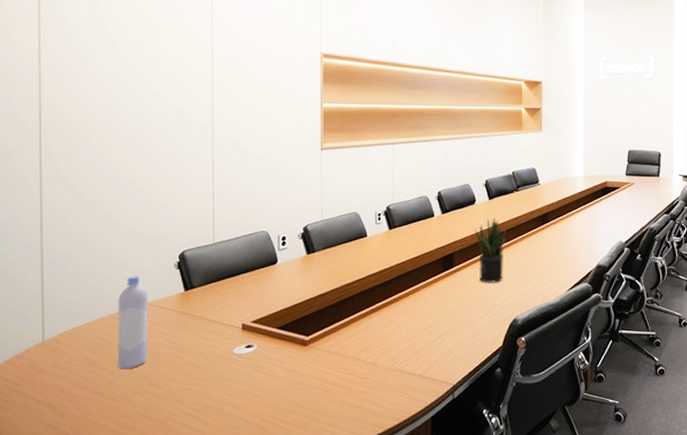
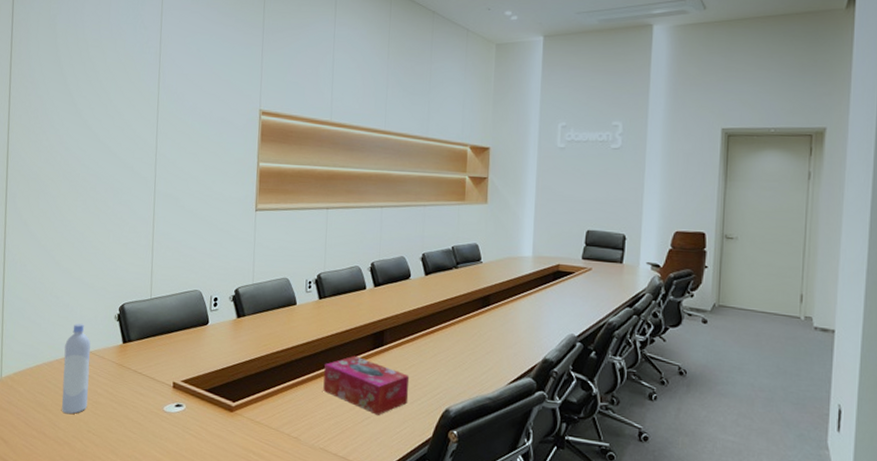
tissue box: none [397,279,479,332] -> present [323,355,410,415]
potted plant: present [474,218,506,283] -> none [407,296,442,368]

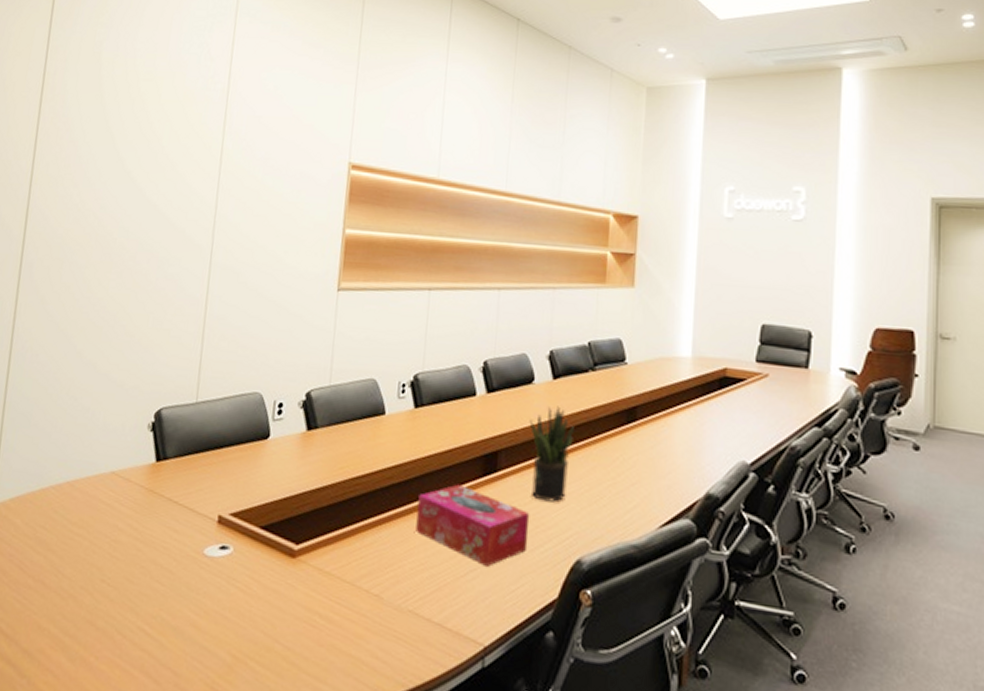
bottle: present [62,323,91,414] -> none [69,432,114,557]
potted plant: none [407,296,442,368] -> present [529,406,574,502]

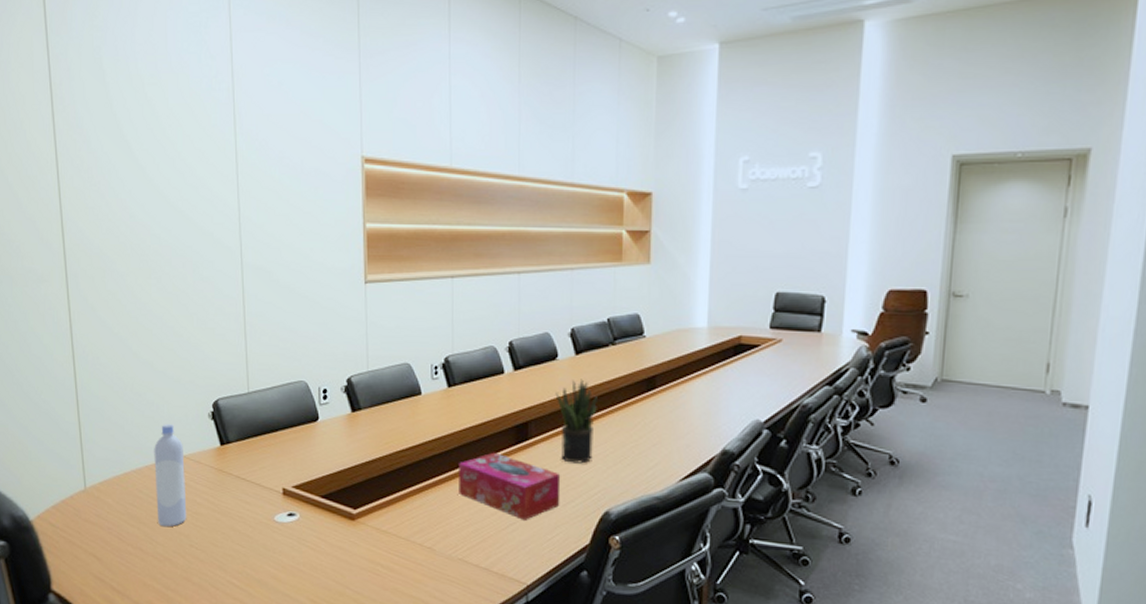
bottle: none [69,432,114,557] -> present [154,423,187,527]

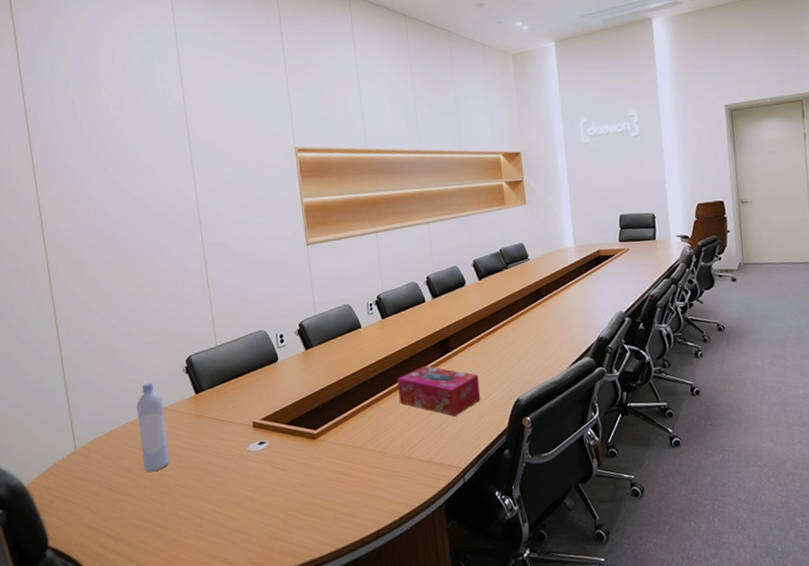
potted plant: present [555,379,597,464] -> none [467,298,502,365]

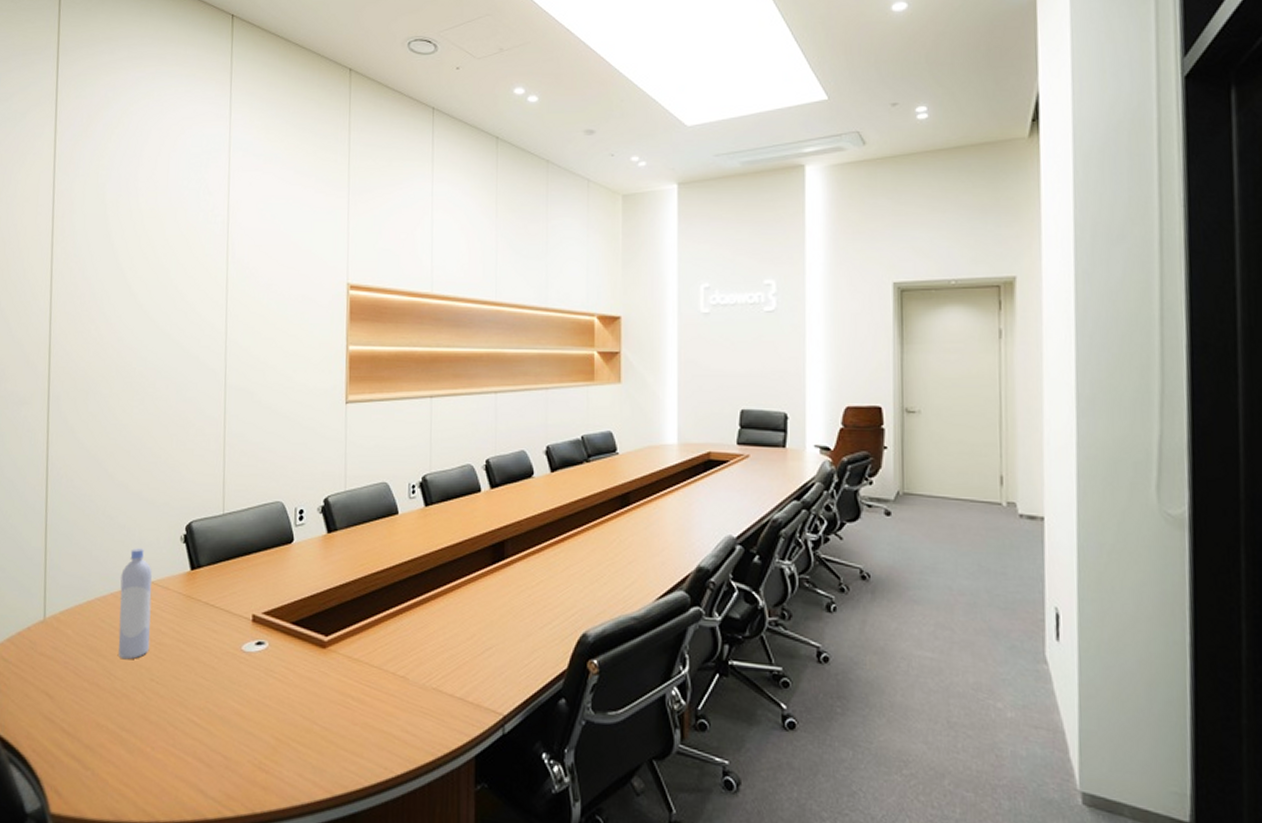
tissue box: present [397,365,481,417] -> none [434,573,538,645]

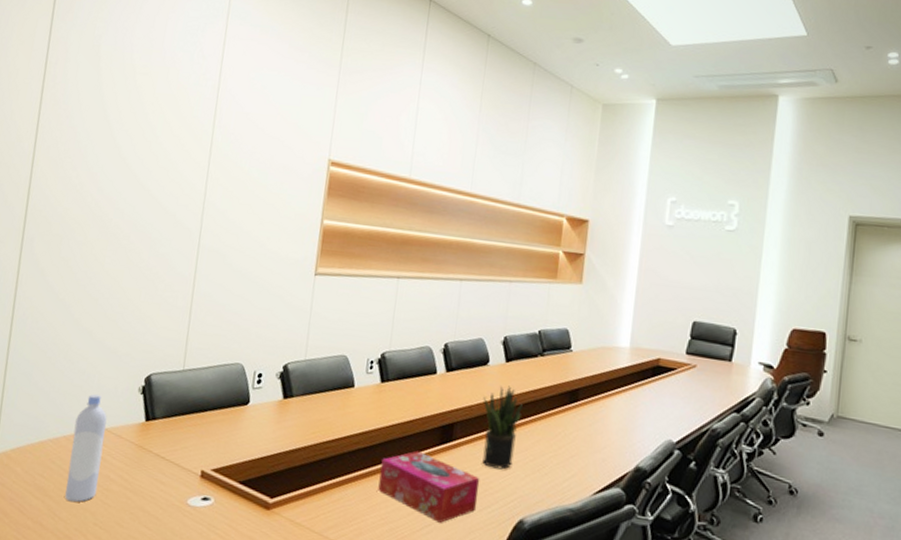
tissue box: none [434,573,538,645] -> present [378,450,480,523]
potted plant: none [531,496,573,584] -> present [482,386,523,470]

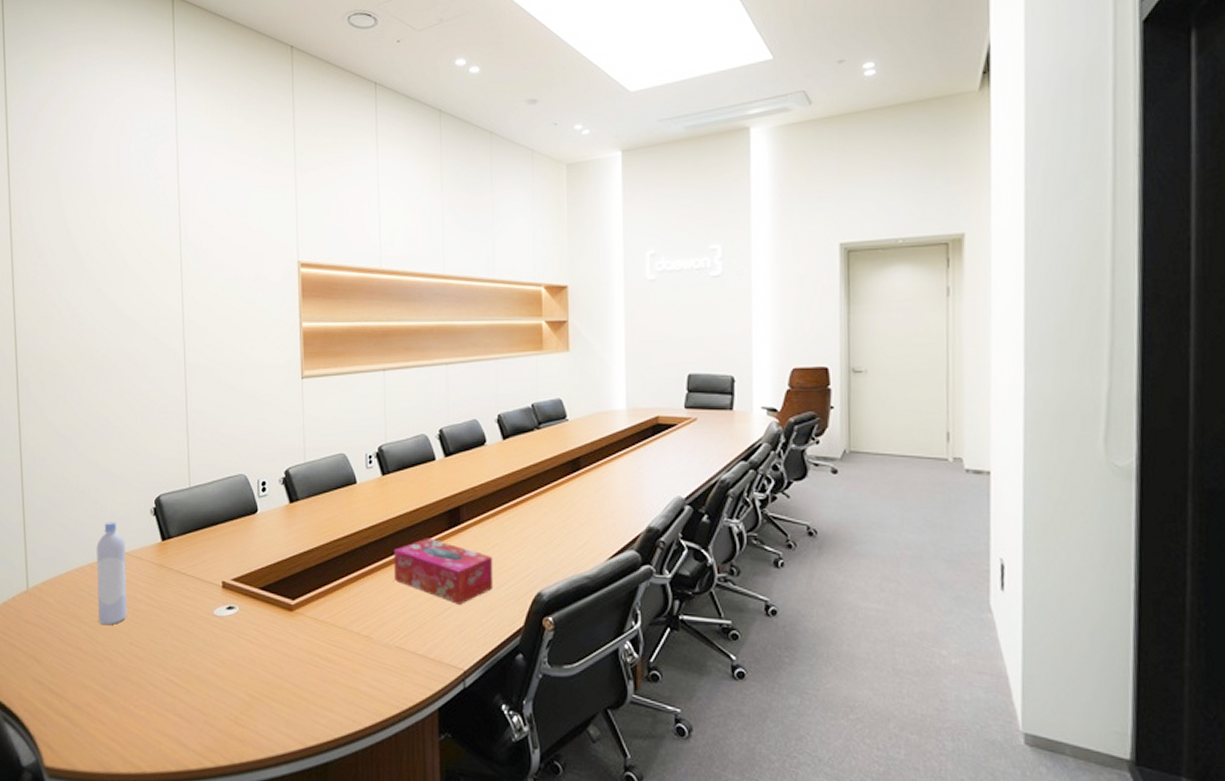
potted plant: present [482,386,523,470] -> none [485,463,525,546]

